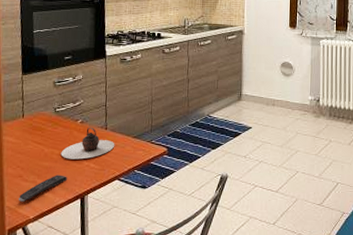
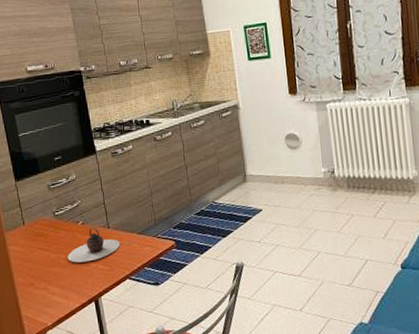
remote control: present [19,175,67,202] -> none [34,279,78,310]

